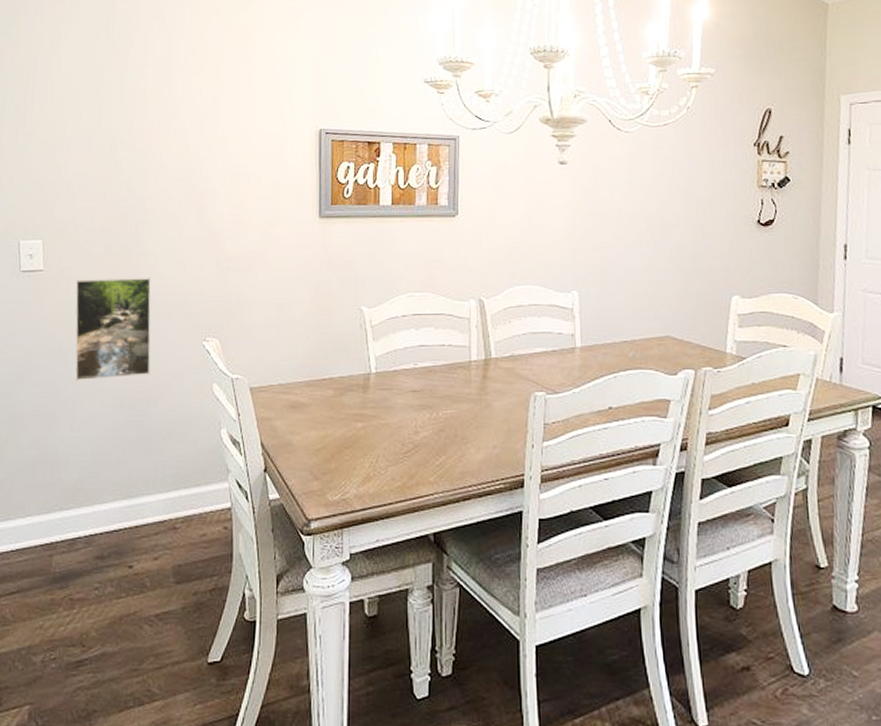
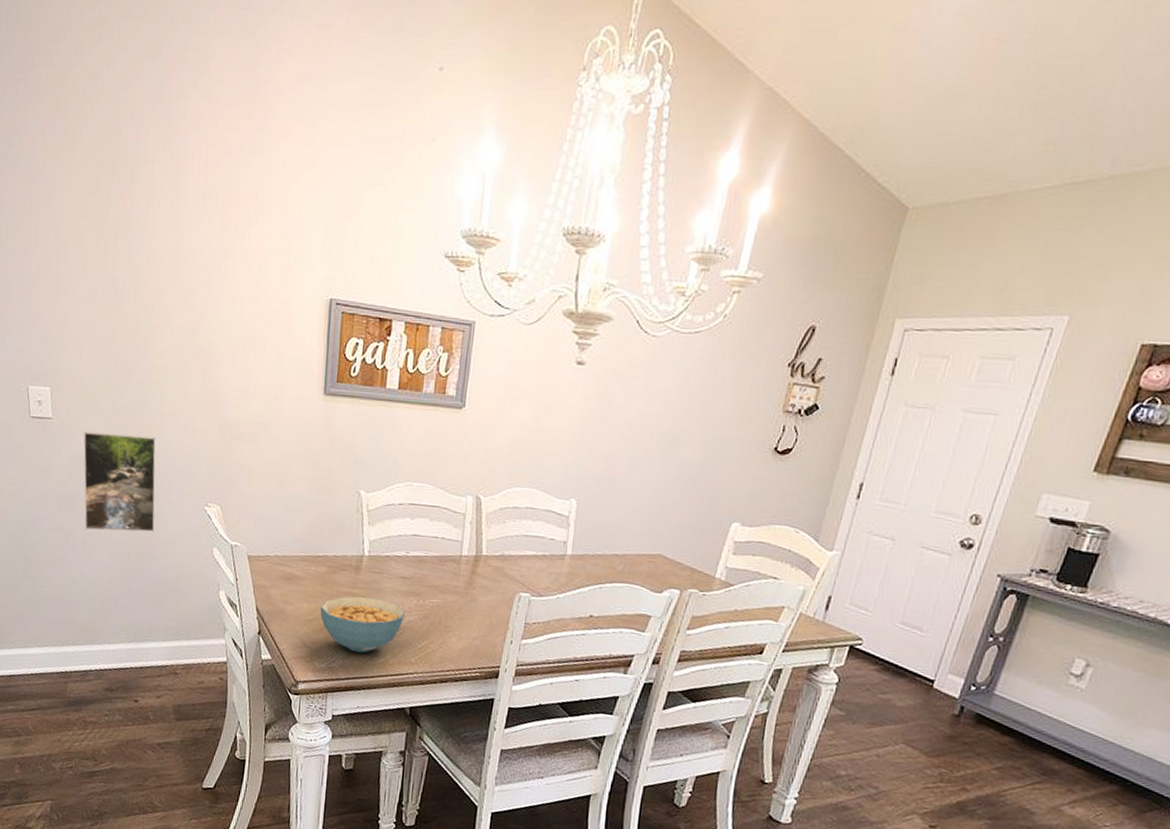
cereal bowl: none [329,417,419,478] -> present [320,596,406,653]

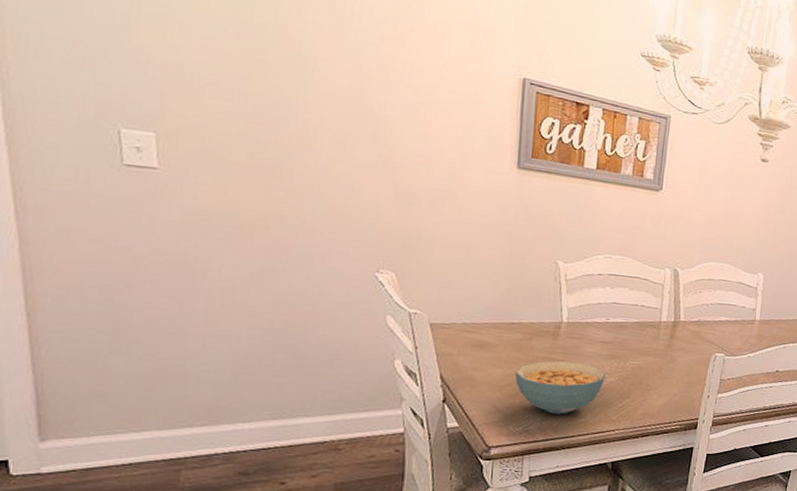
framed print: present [83,431,156,532] -> none [205,186,311,299]

